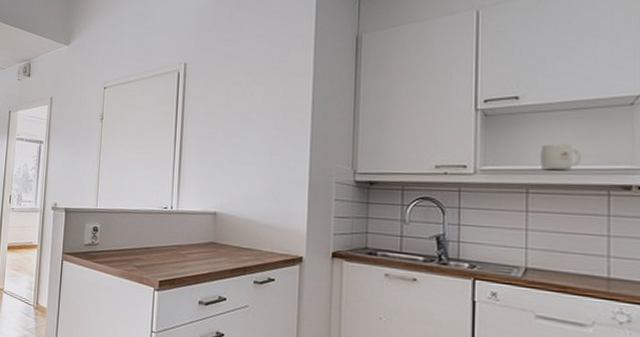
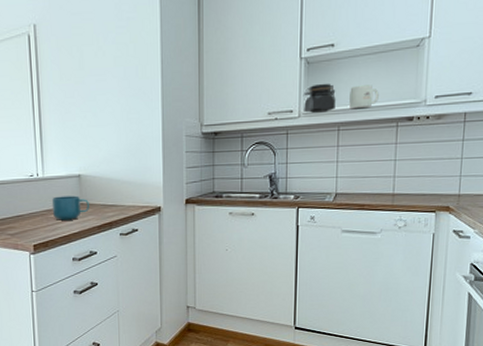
cup: none [182,232,223,260] -> present [51,195,89,220]
jar: none [481,138,522,172] -> present [304,83,336,114]

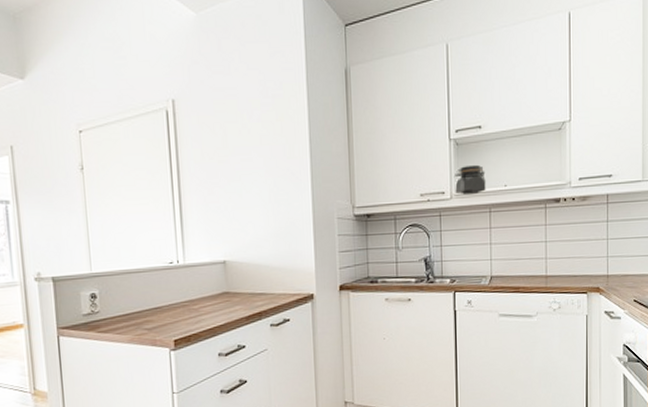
cup: present [51,195,89,220] -> none [194,284,236,312]
mug: present [349,85,379,110] -> none [499,167,527,191]

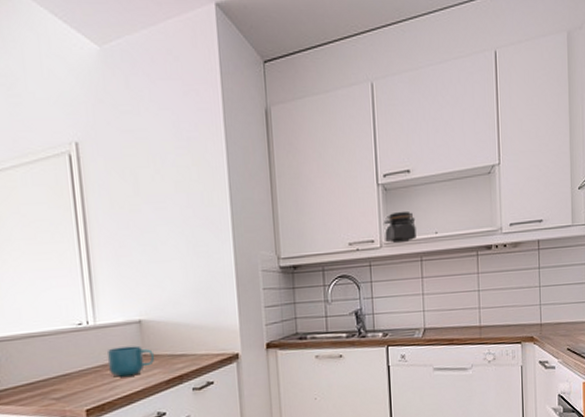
cup: none [194,284,236,312] -> present [106,345,154,377]

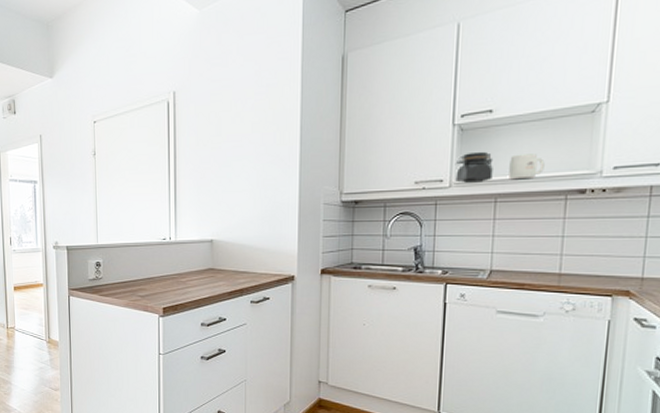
cup: present [106,345,154,377] -> none [183,260,220,285]
mug: none [429,212,458,239] -> present [509,154,545,180]

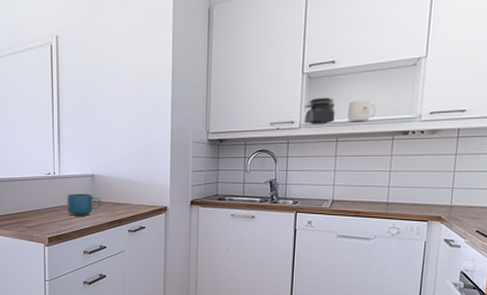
cup: none [183,260,220,285] -> present [66,193,101,216]

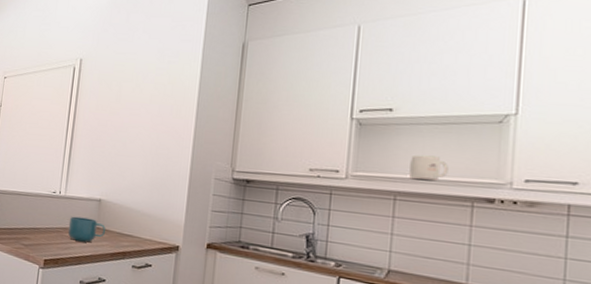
jar: present [304,97,335,125] -> none [352,147,393,179]

